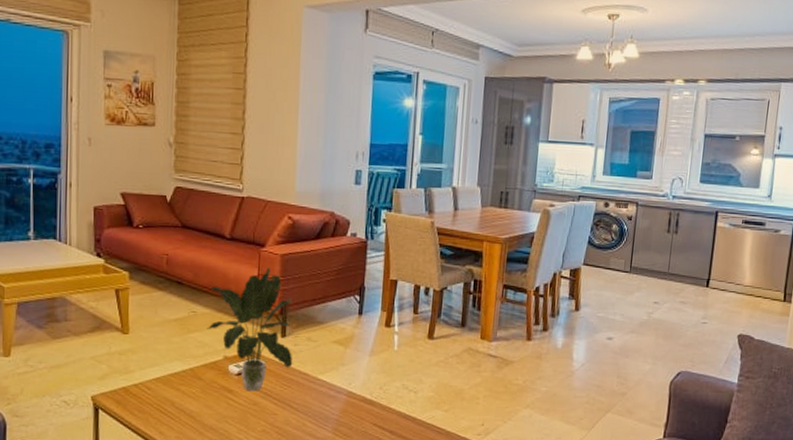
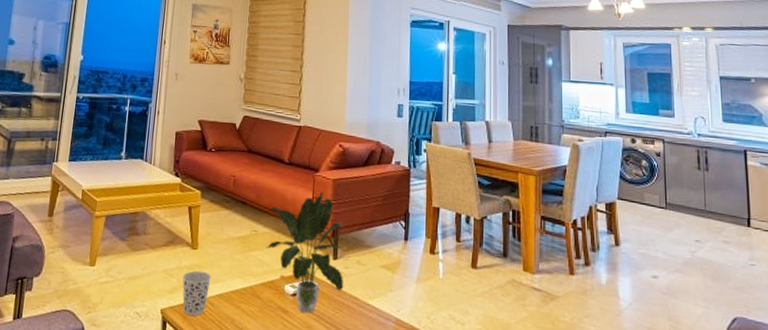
cup: none [113,355,146,400] -> present [182,270,211,316]

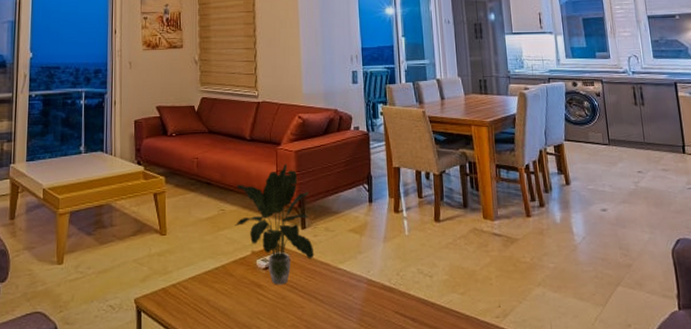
cup: present [182,270,211,316] -> none [153,256,182,301]

